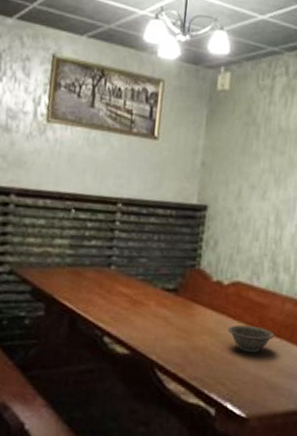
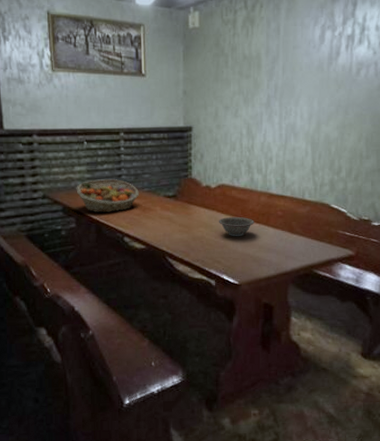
fruit basket: none [52,258,131,302] -> present [76,179,139,212]

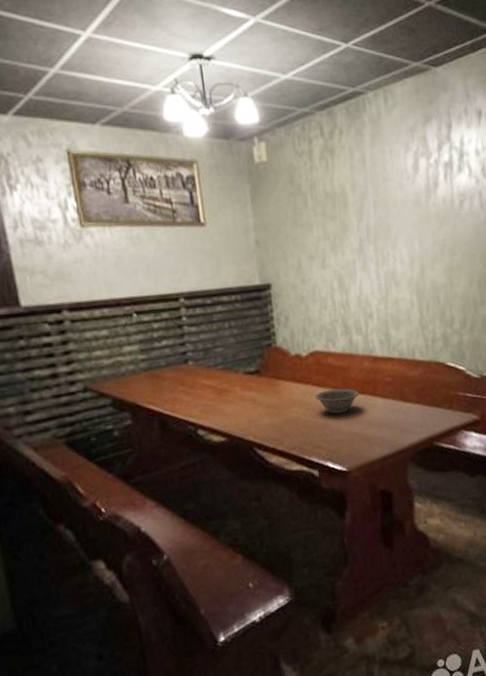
fruit basket: present [76,179,139,212] -> none [127,357,212,403]

